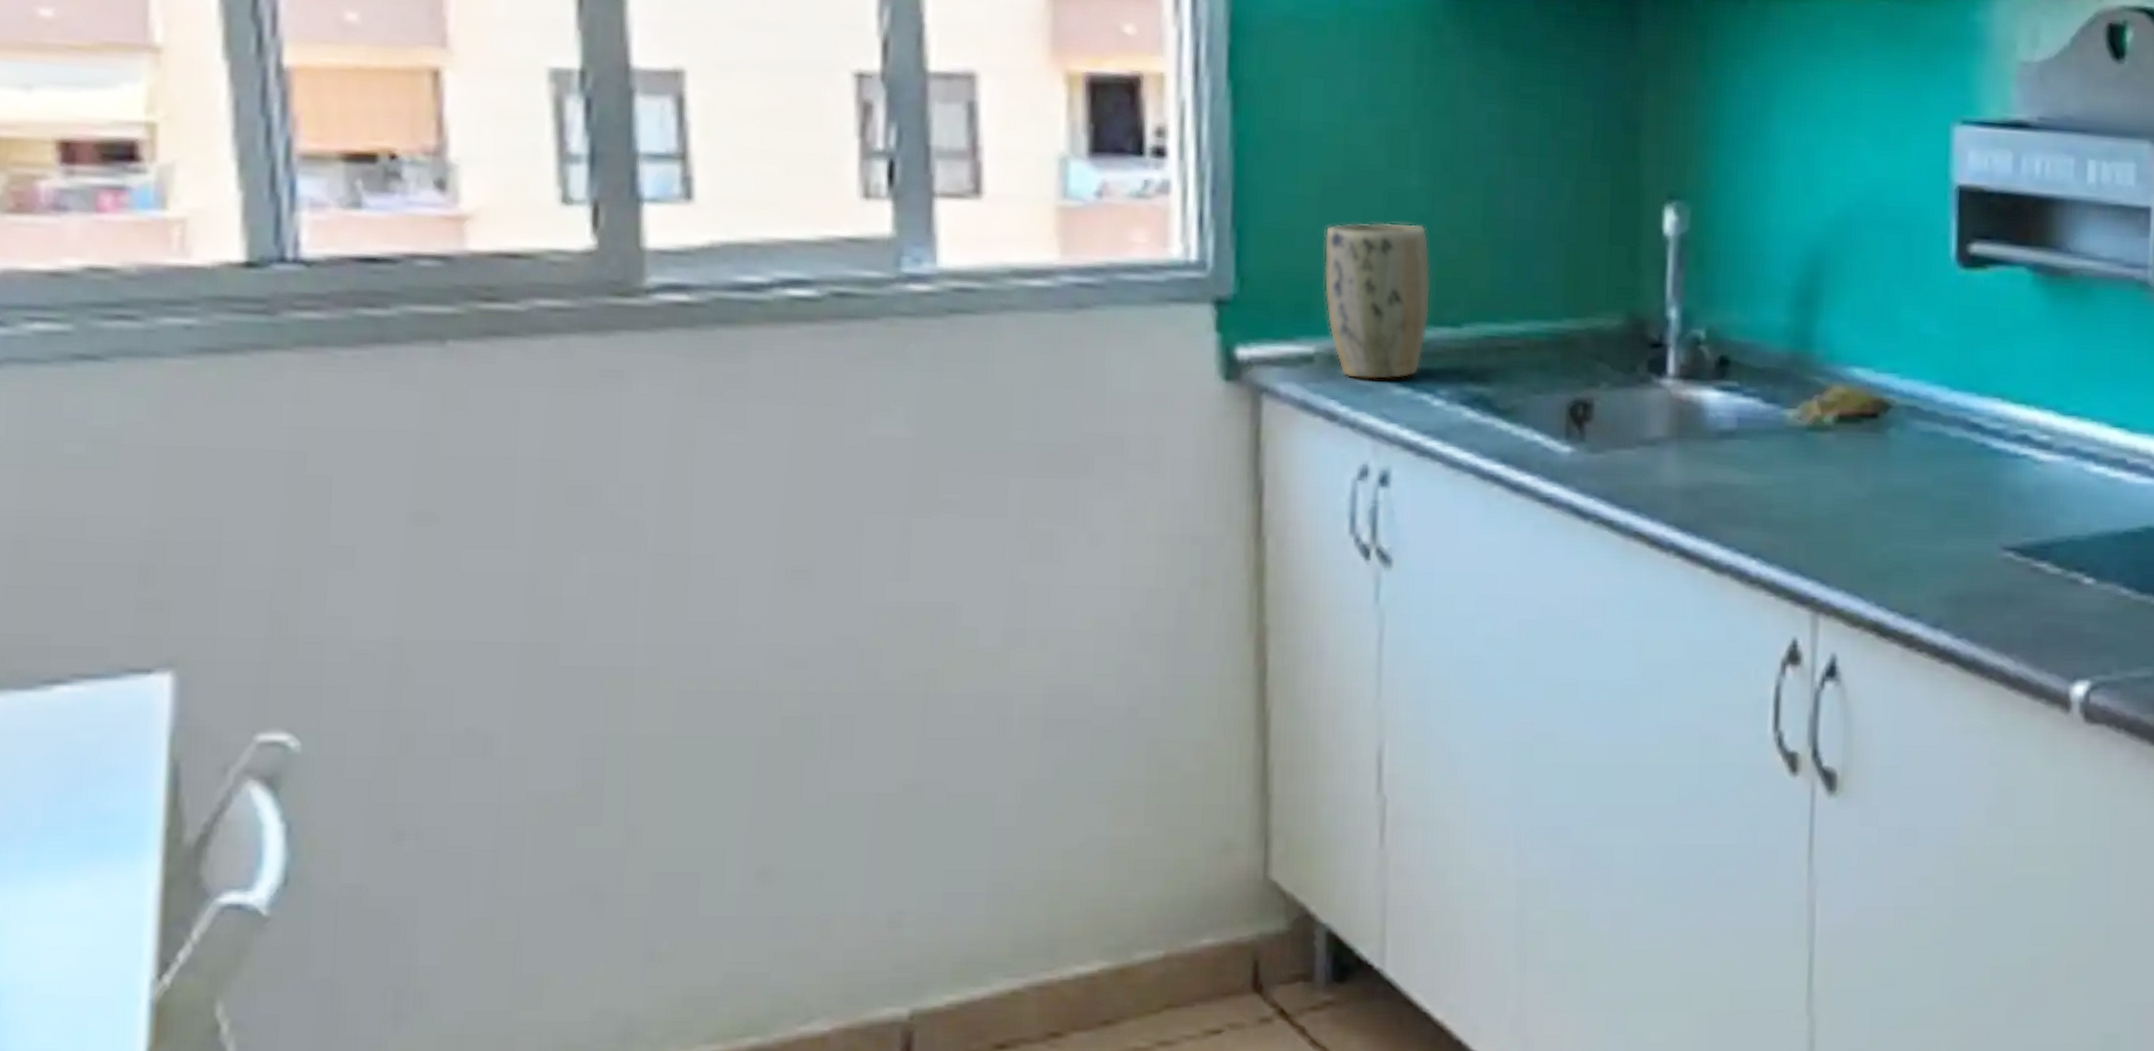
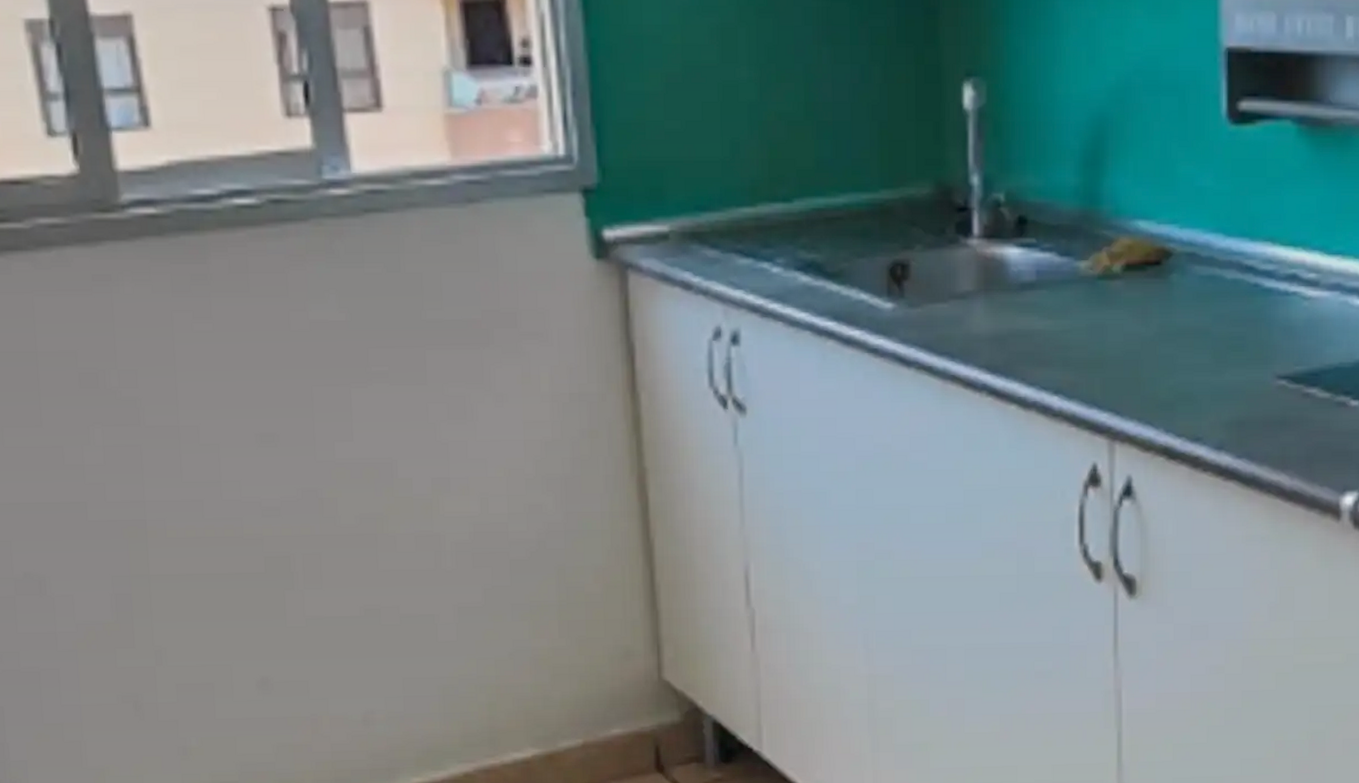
plant pot: present [1323,222,1431,380] -> none [670,111,764,253]

